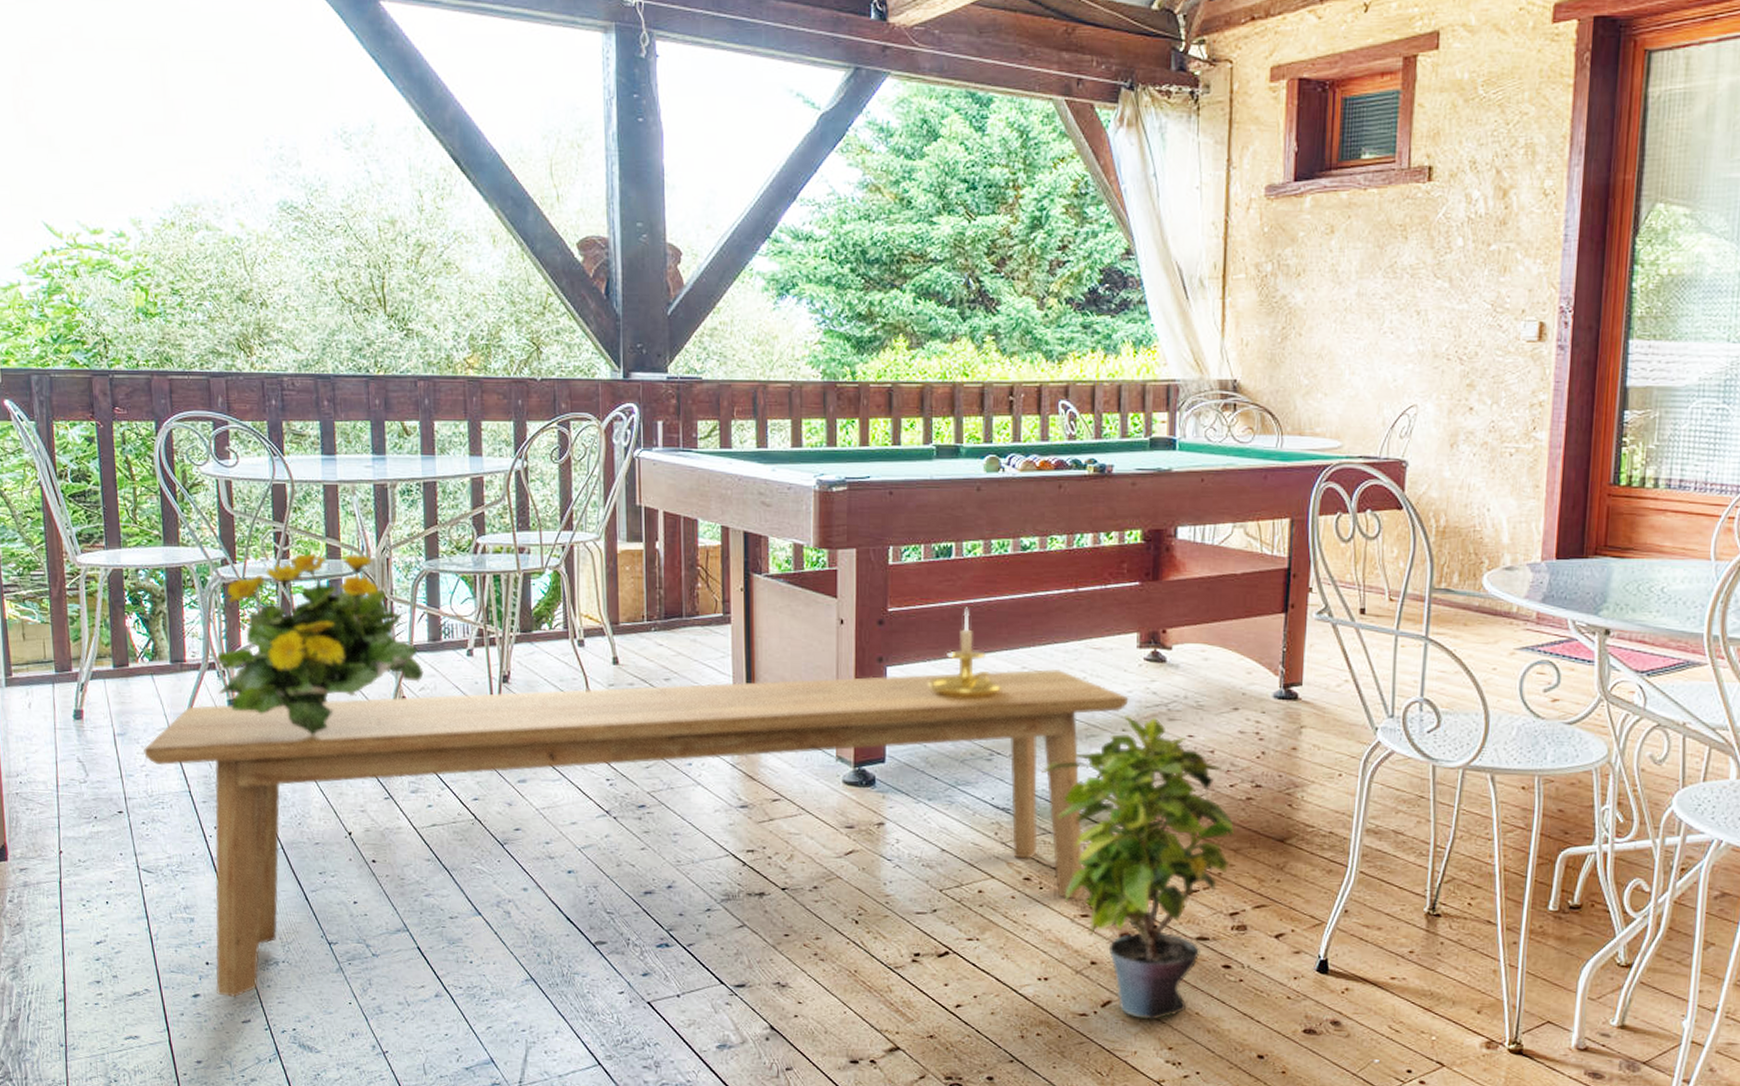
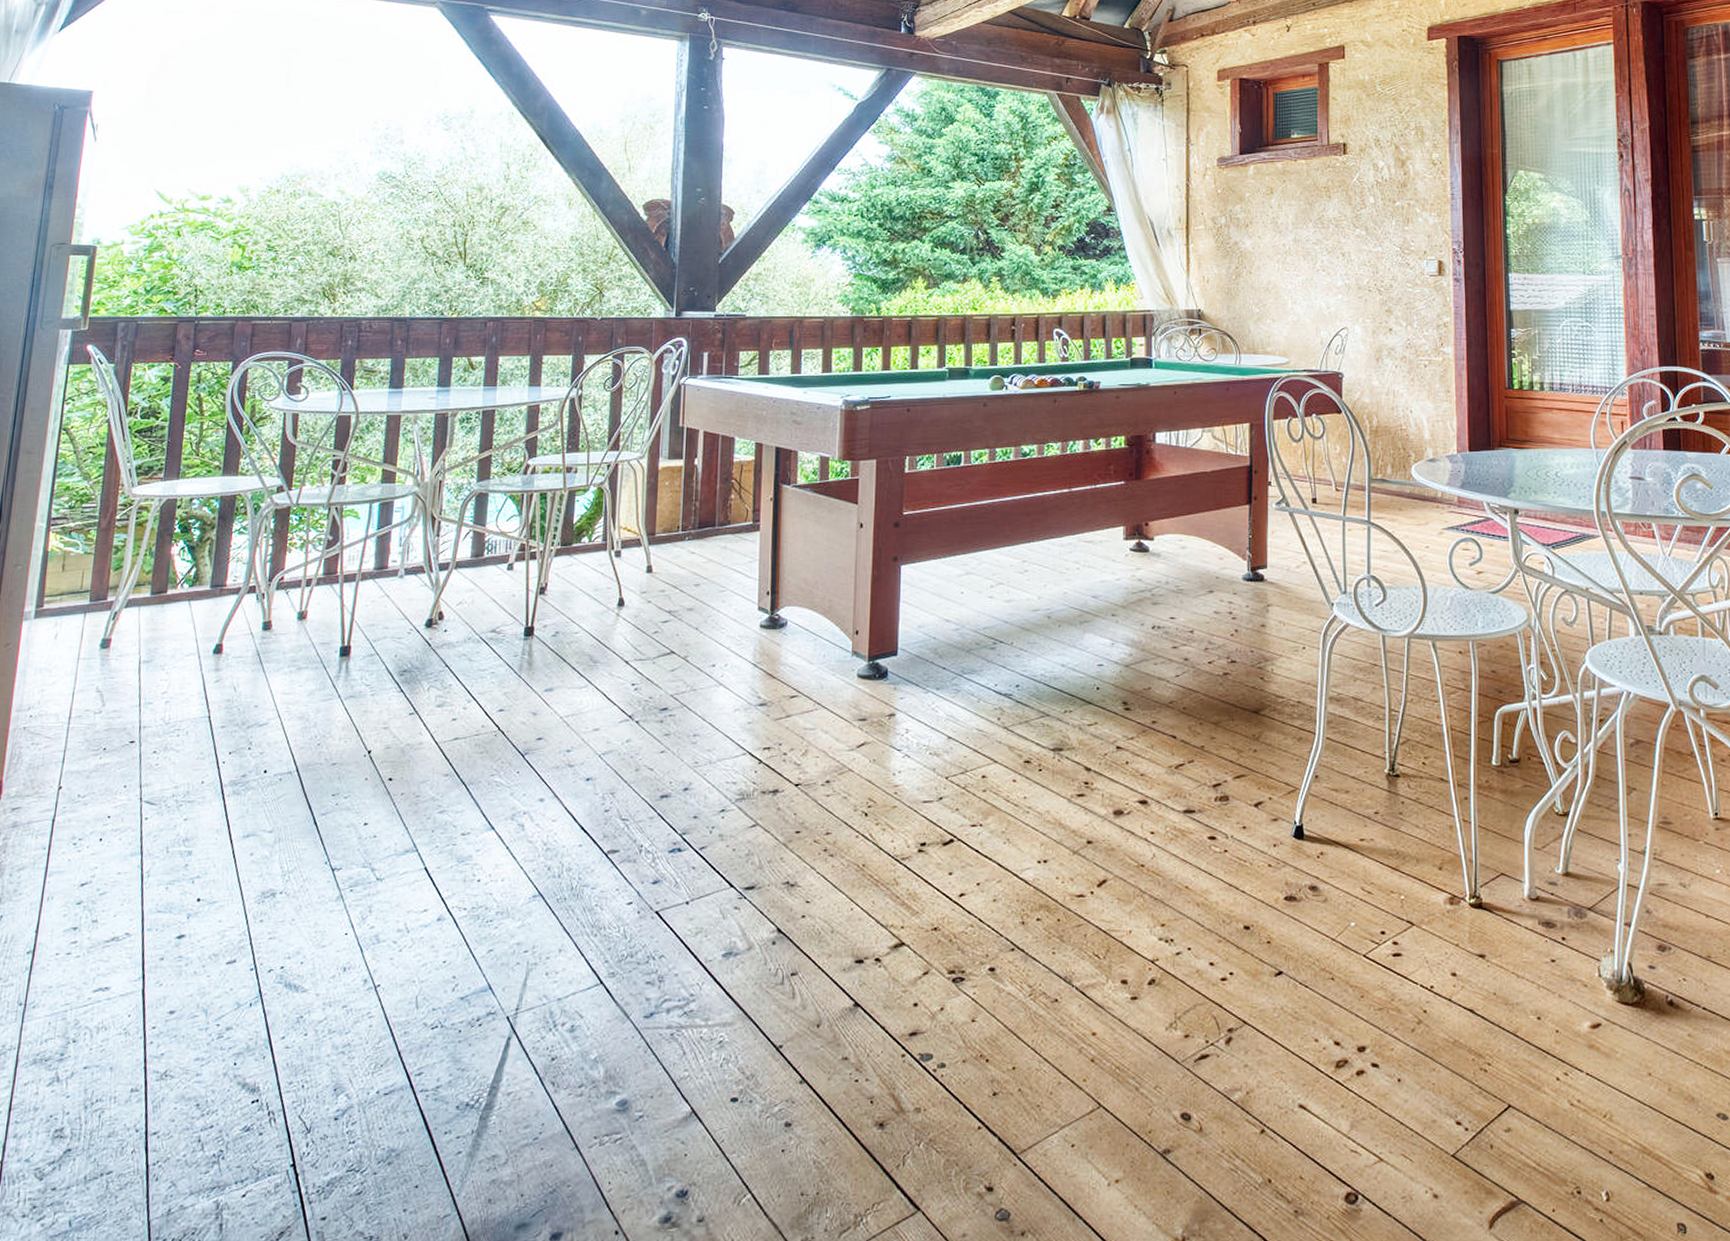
bench: present [144,669,1129,998] -> none [168,562,1118,937]
flowering plant: present [216,553,424,735] -> none [255,477,463,654]
candle holder: present [928,607,1003,700] -> none [938,508,1005,593]
potted plant: present [1042,716,1234,1019] -> none [1040,602,1214,896]

